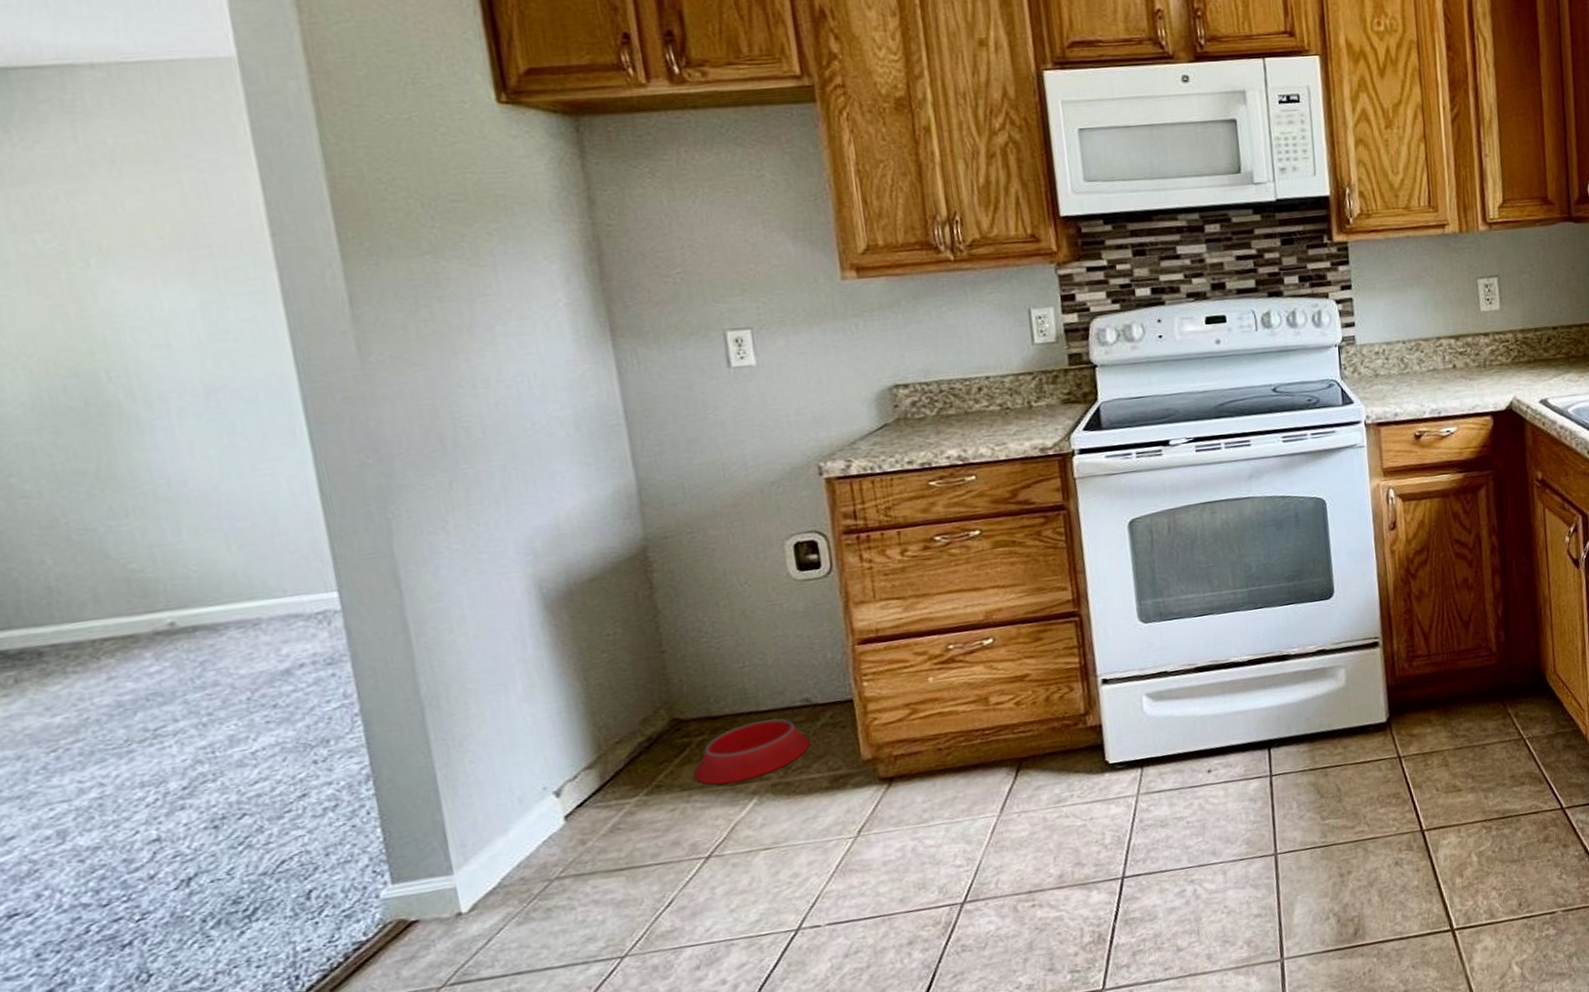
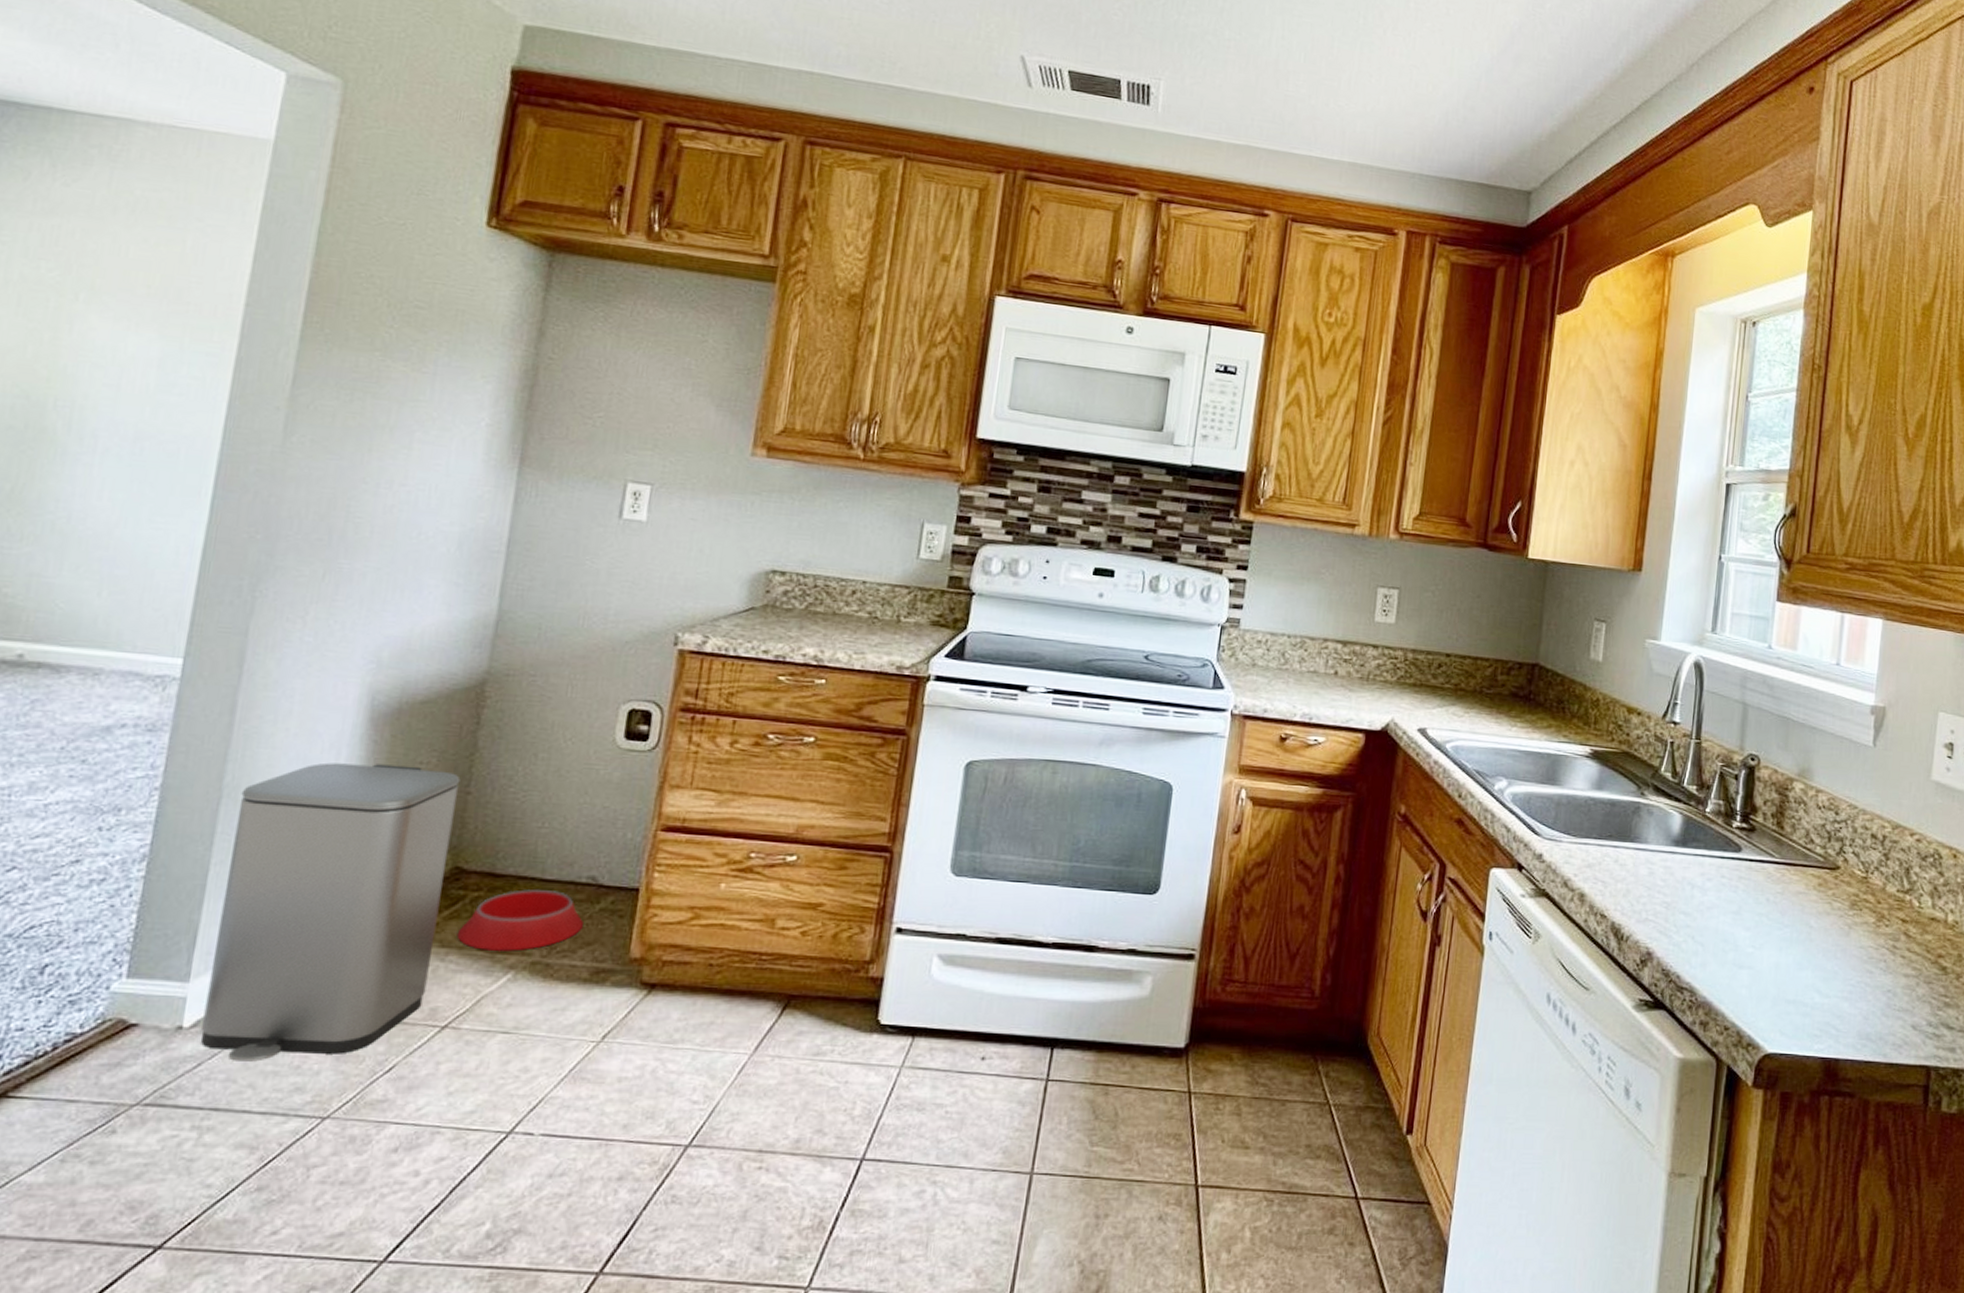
pedal bin: none [442,637,681,931] -> present [201,762,461,1062]

